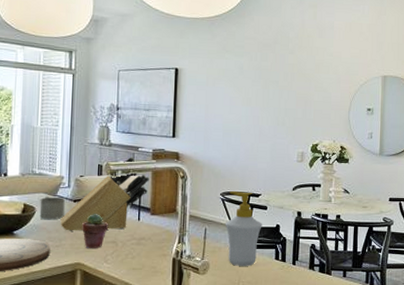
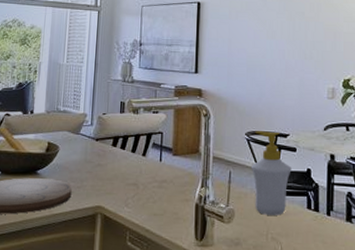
mug: present [39,196,66,219] -> none [62,134,89,159]
knife block: present [60,156,149,231] -> none [82,93,171,172]
potted succulent: present [82,214,109,248] -> none [103,153,130,191]

